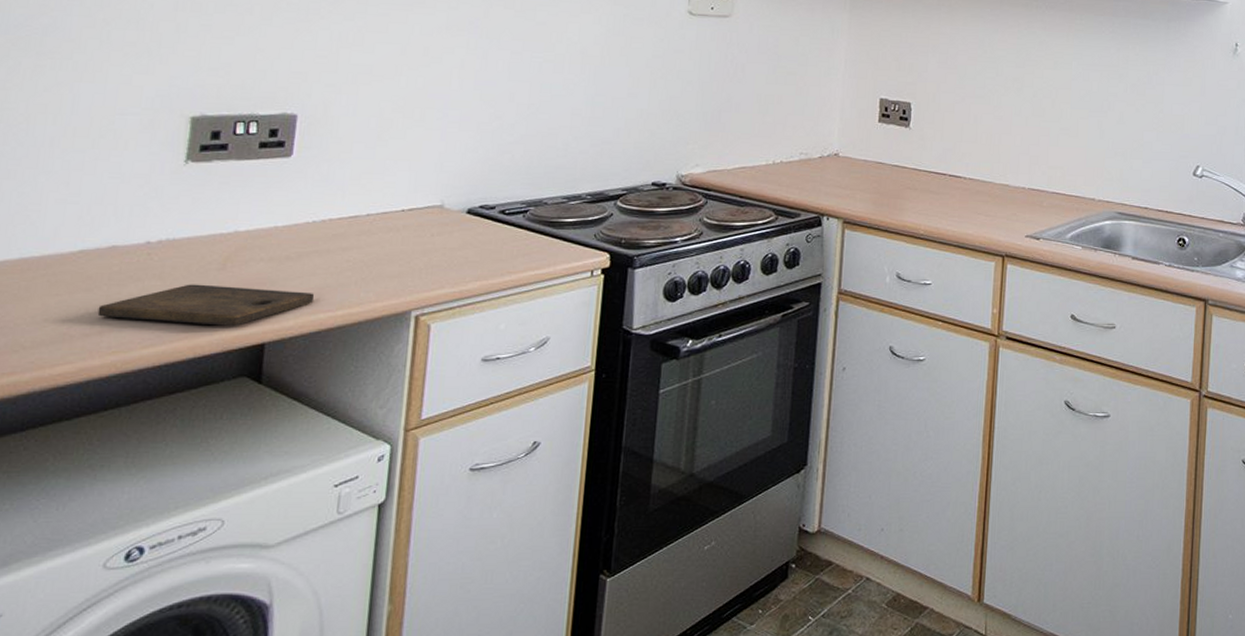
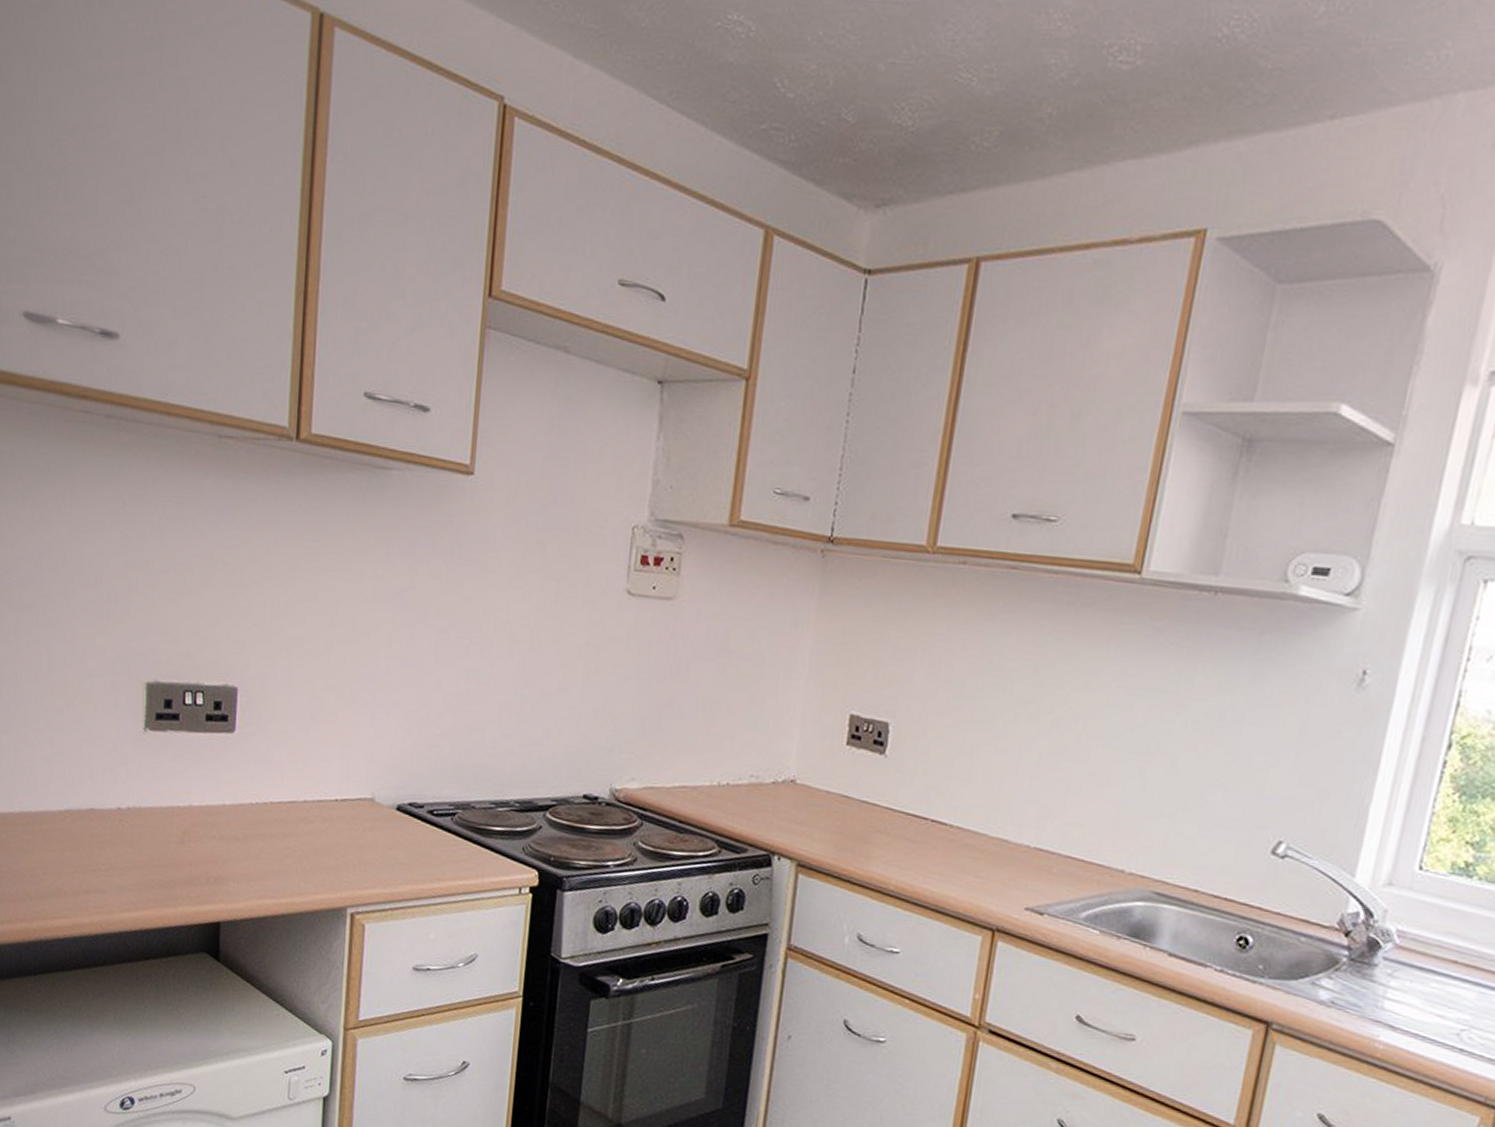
cutting board: present [97,284,315,326] -> none [84,854,261,902]

